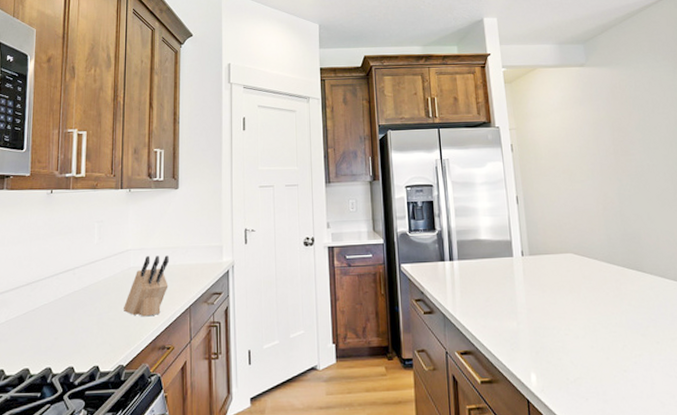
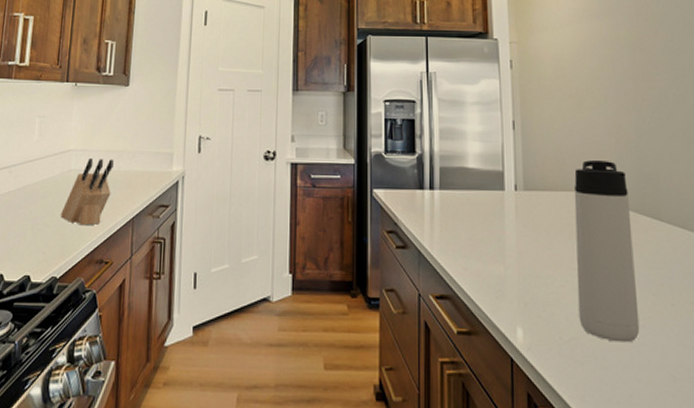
thermos bottle: none [570,225,633,378] -> present [574,160,640,343]

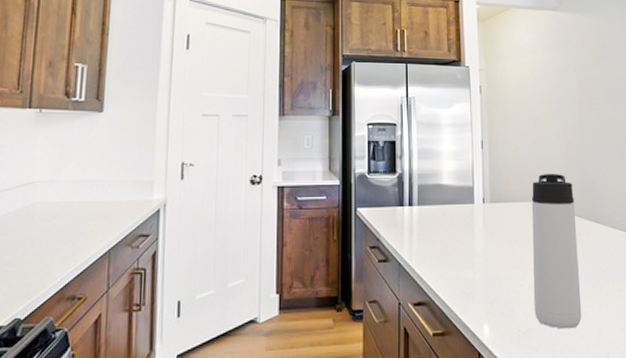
knife block: present [61,159,114,226] -> none [24,190,86,262]

